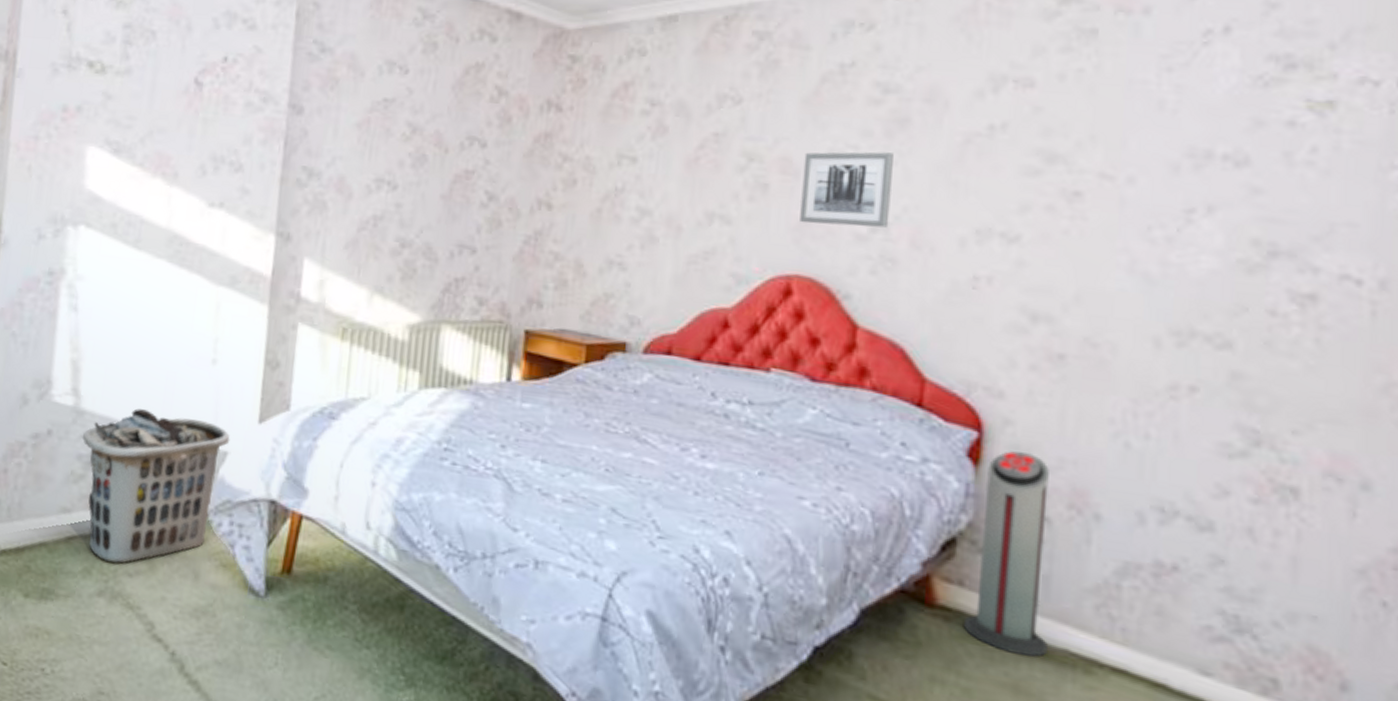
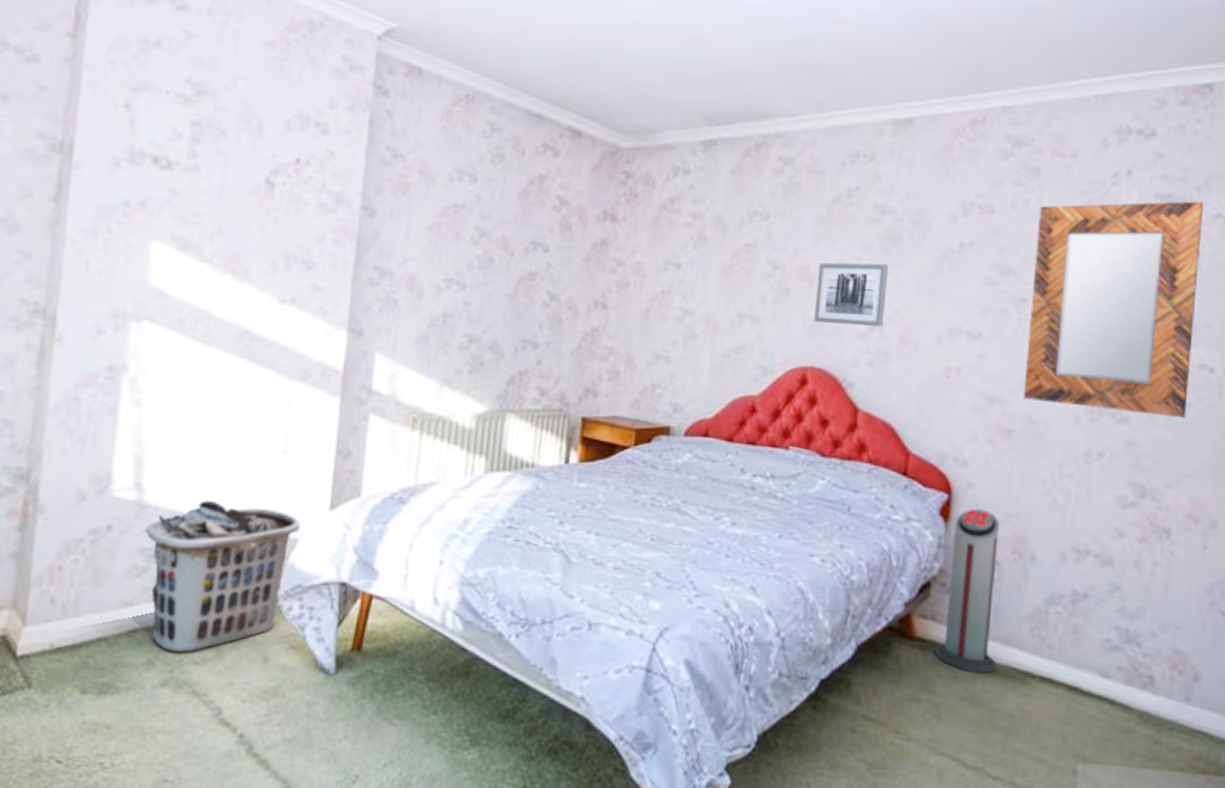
home mirror: none [1079,61,1342,345] -> present [1023,201,1204,419]

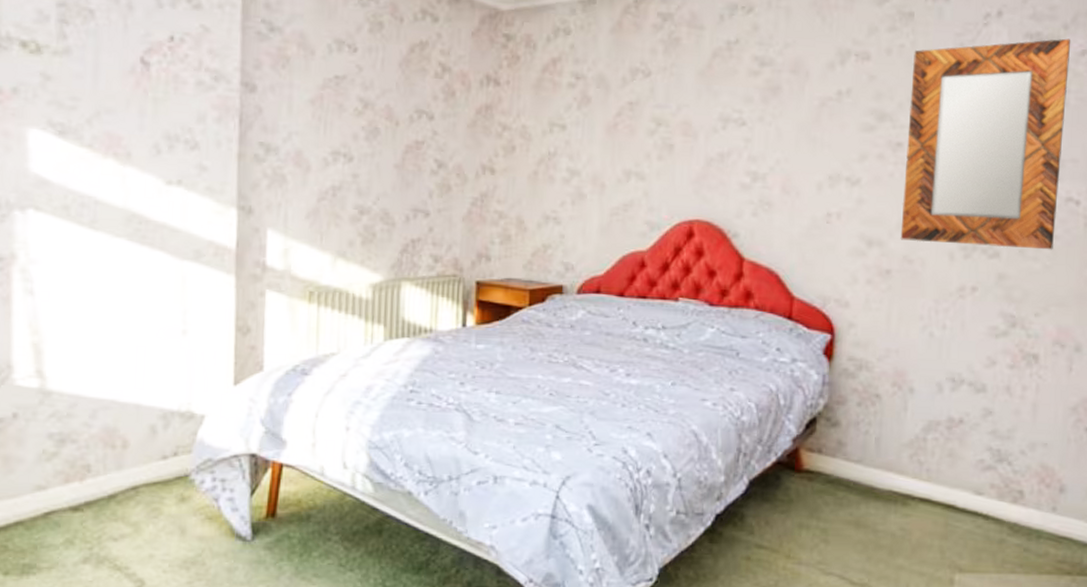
clothes hamper: present [145,500,301,654] -> none [51,384,206,531]
wall art: present [814,262,888,327] -> none [698,115,769,178]
air purifier: present [935,509,999,674] -> none [822,346,880,499]

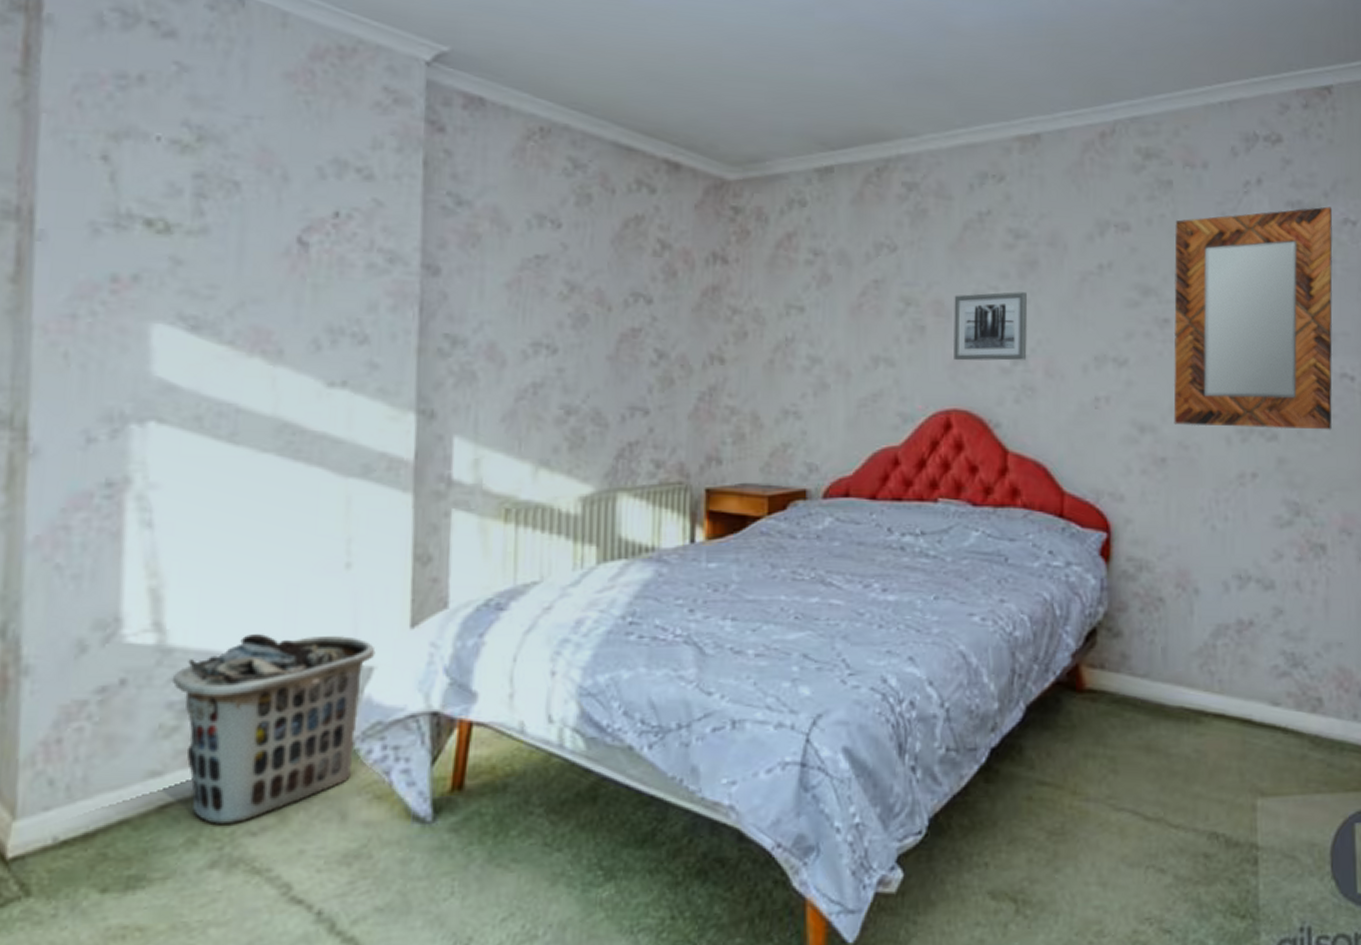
clothes hamper: none [51,384,206,531] -> present [171,634,376,826]
wall art: none [698,115,769,178] -> present [954,292,1027,361]

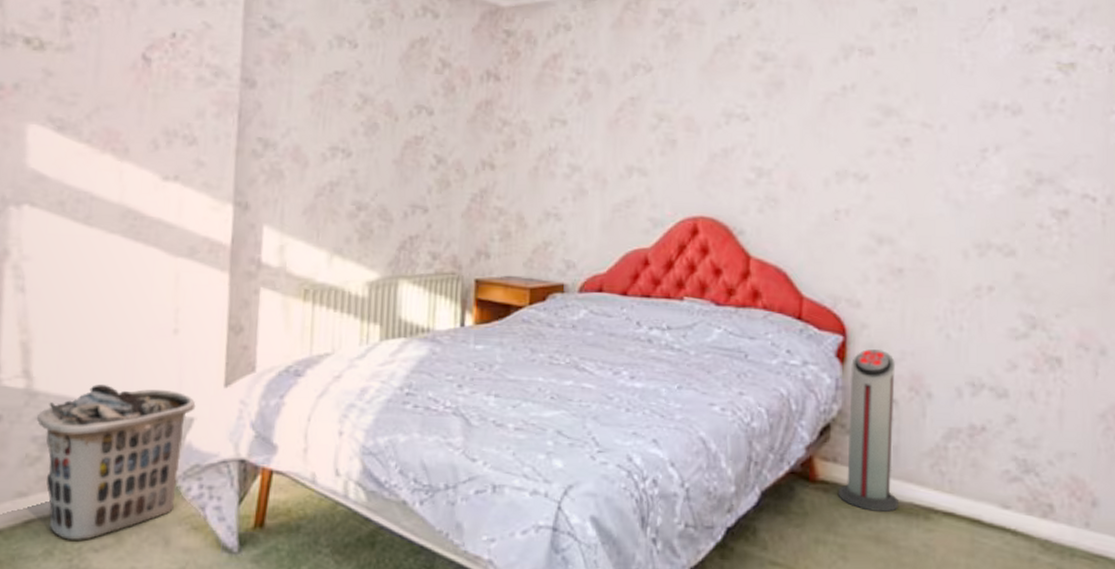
wall art: present [954,292,1027,361] -> none [702,110,772,173]
air purifier: none [1107,544,1168,719] -> present [839,349,898,512]
home mirror: present [1173,206,1333,430] -> none [912,33,1078,248]

